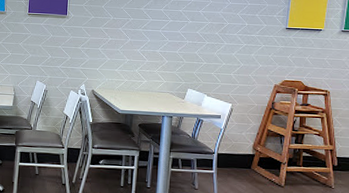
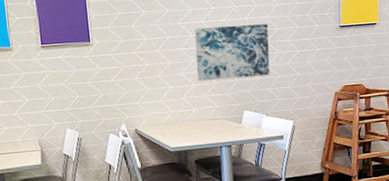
wall art: none [151,14,219,62] -> present [194,24,270,82]

